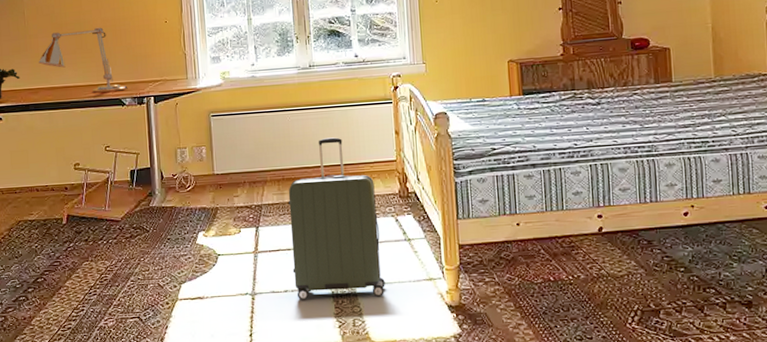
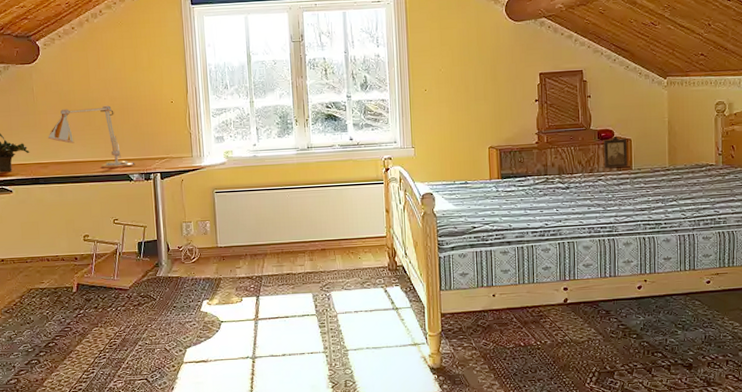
suitcase: present [287,137,385,300] -> none [286,214,374,363]
photo frame: none [638,45,667,82] -> present [604,135,628,169]

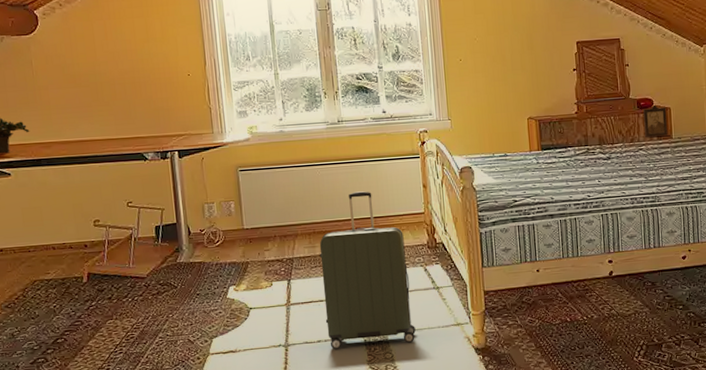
desk lamp: present [48,105,135,168] -> none [50,79,150,147]
suitcase: none [286,214,374,363] -> present [319,191,416,350]

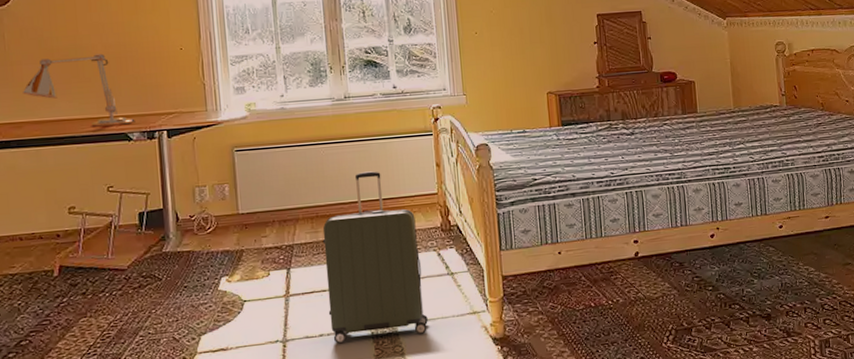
desk lamp: none [50,79,150,147] -> present [23,53,136,127]
photo frame: present [643,104,668,138] -> none [667,78,693,113]

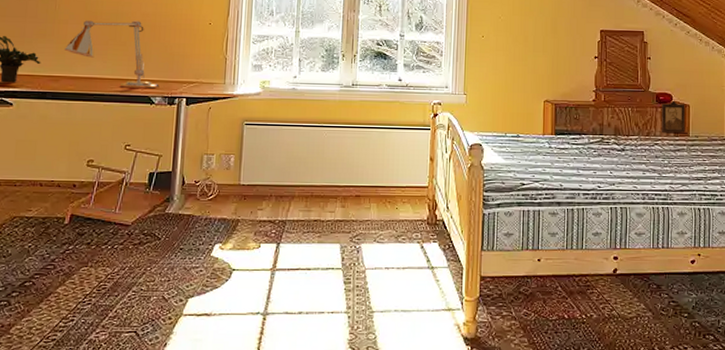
suitcase: present [322,171,428,344] -> none [310,158,404,326]
photo frame: none [667,78,693,113] -> present [662,100,685,134]

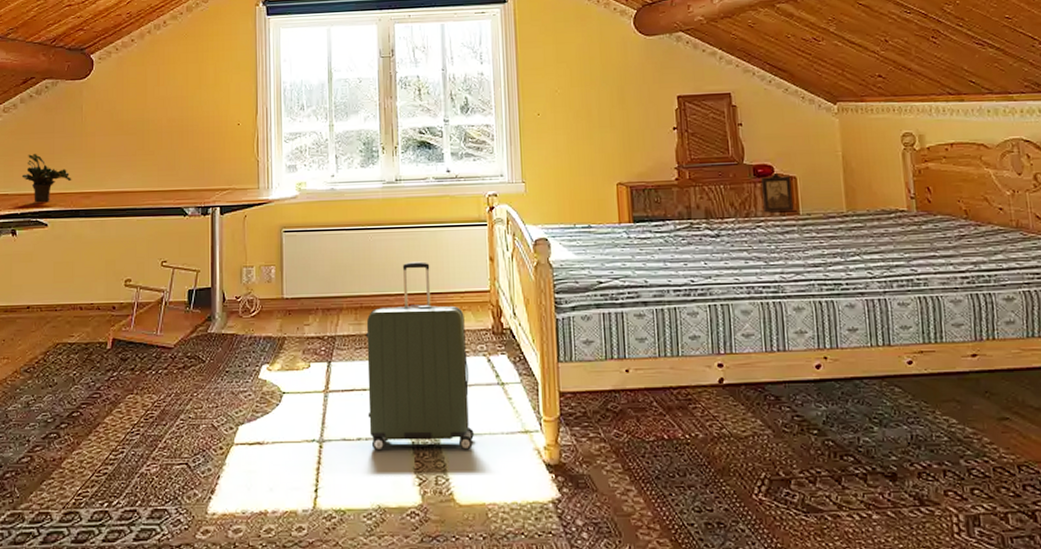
desk lamp: present [65,20,160,89] -> none [94,127,192,200]
suitcase: none [310,158,404,326] -> present [365,261,474,451]

